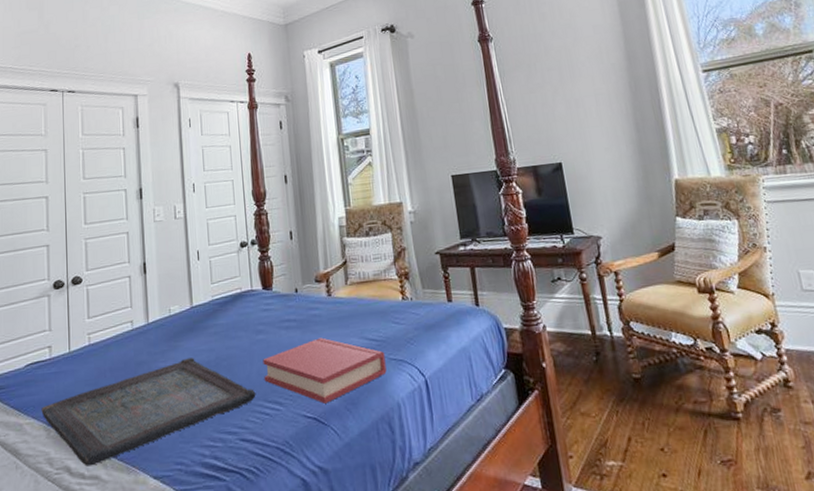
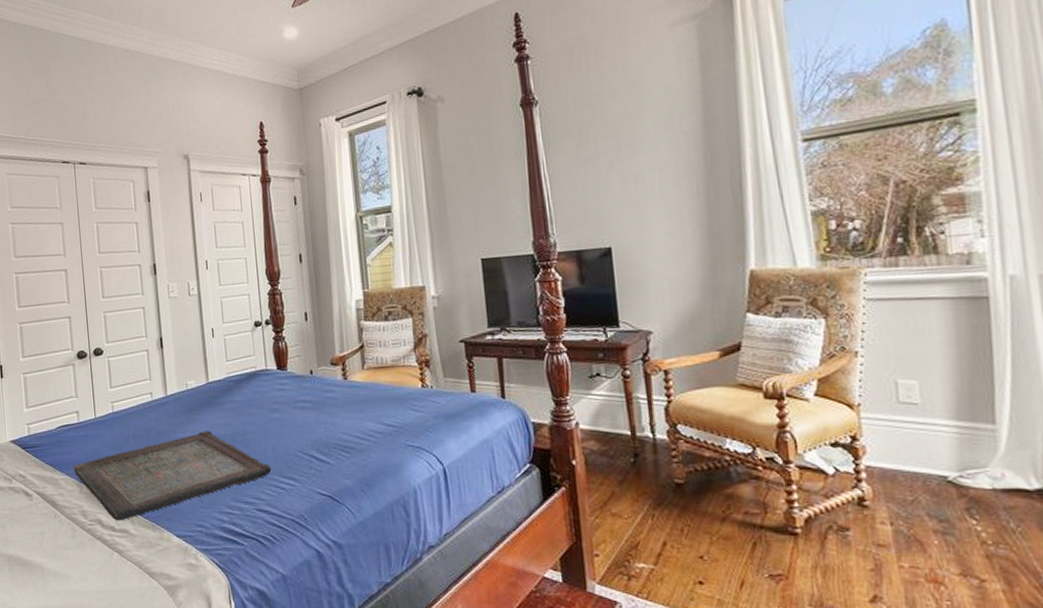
hardback book: present [263,337,387,404] -> none [278,420,403,483]

